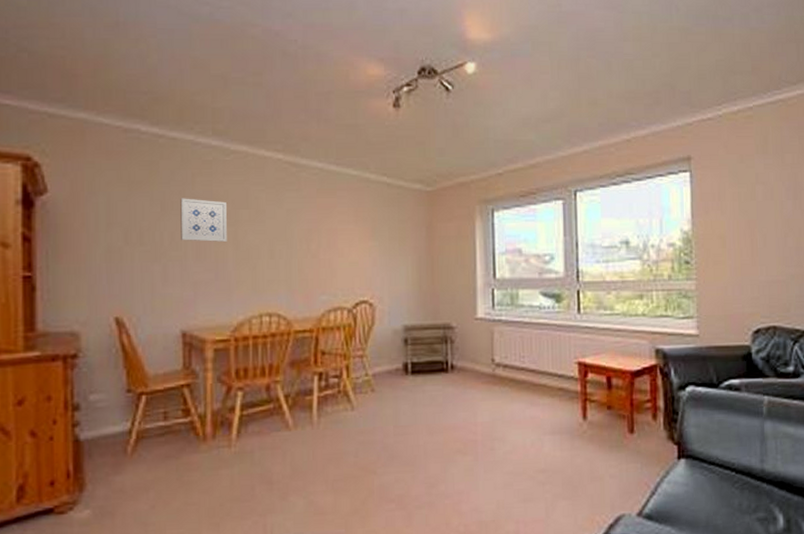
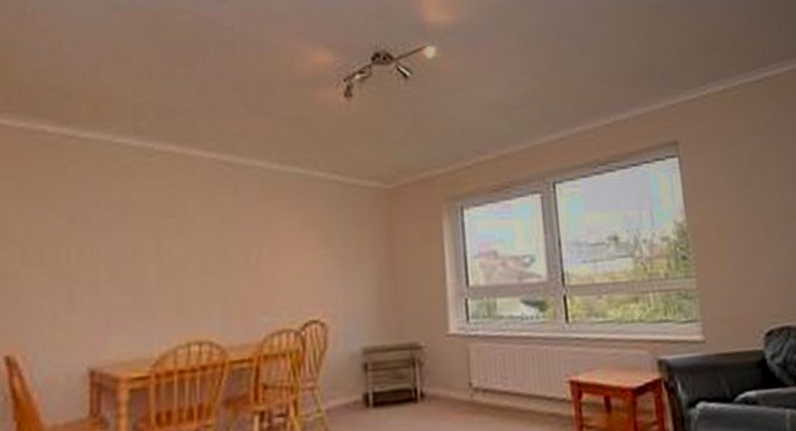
wall art: present [180,198,227,242] -> none [92,207,148,259]

